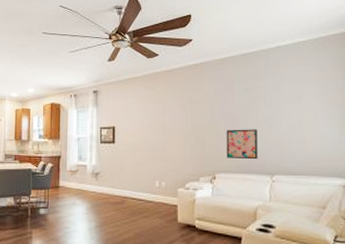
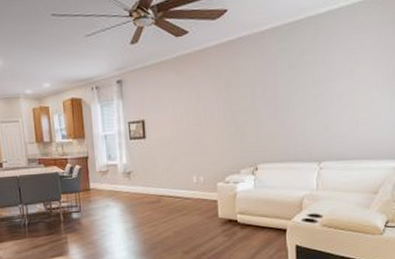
wall art: present [226,129,258,160] -> none [269,112,304,147]

